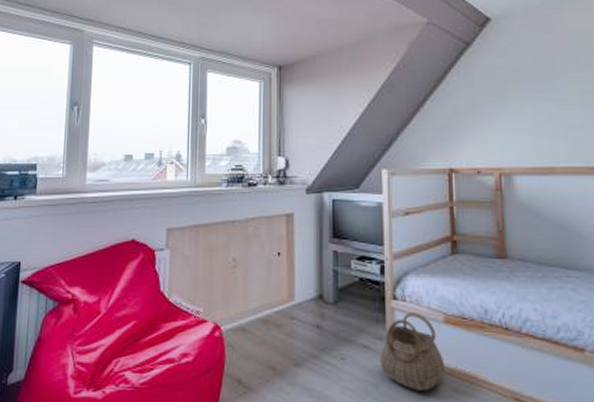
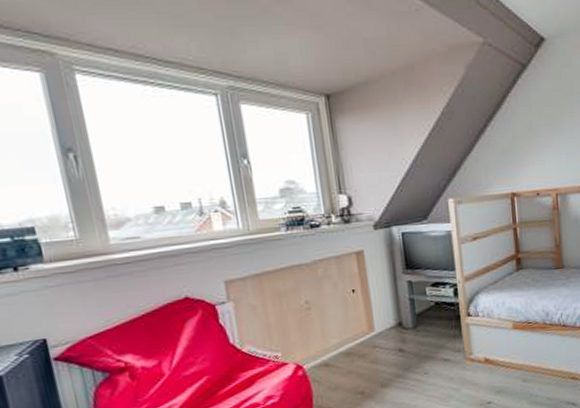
basket: present [380,312,445,391] -> none [459,324,516,387]

